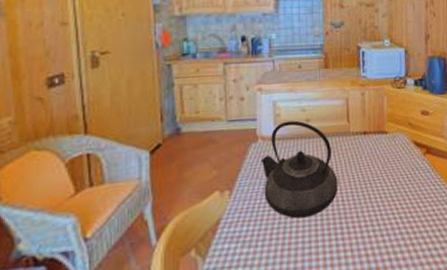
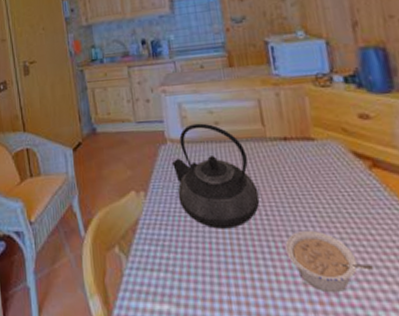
legume: none [355,209,418,260] -> present [285,231,373,294]

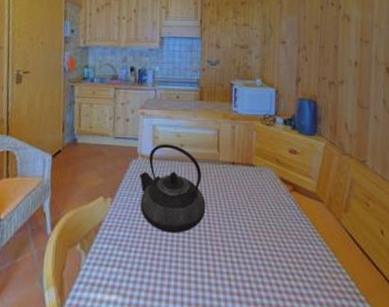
legume: present [285,231,373,294] -> none [219,238,280,287]

